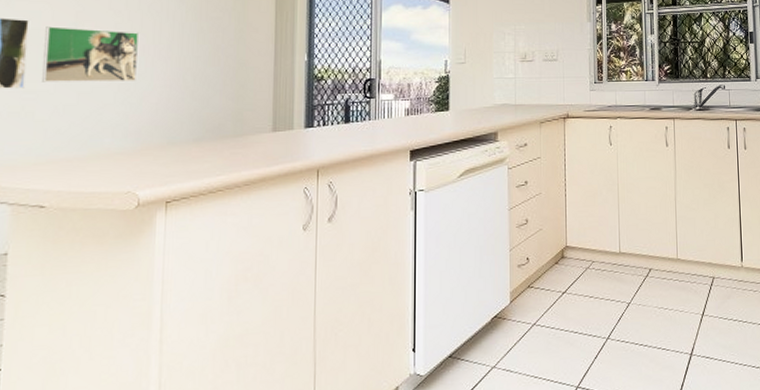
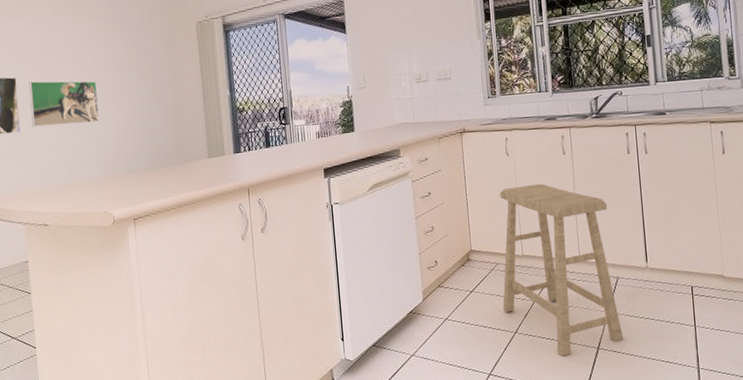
stool: none [596,176,717,365] -> present [500,183,624,357]

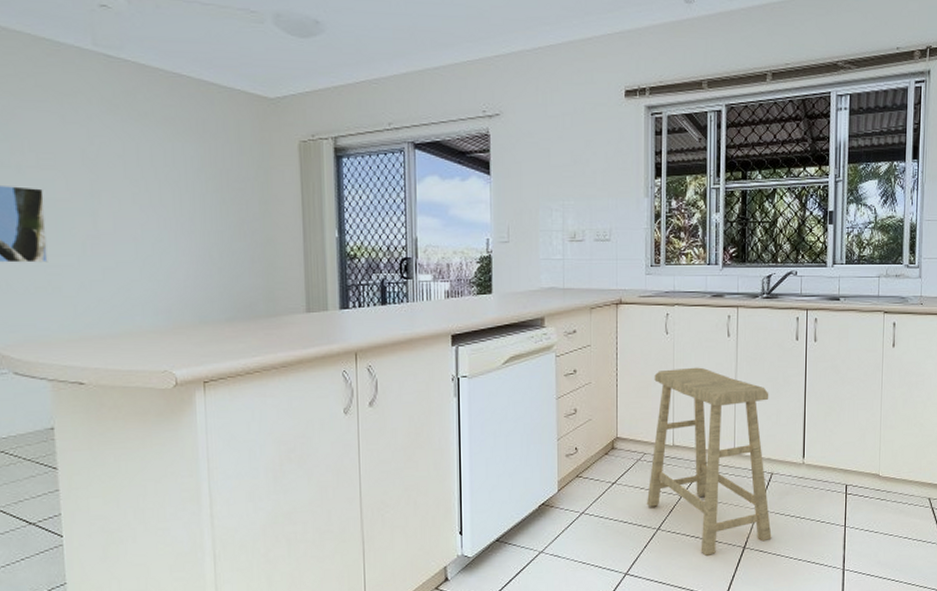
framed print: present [29,81,99,127] -> none [61,196,161,256]

